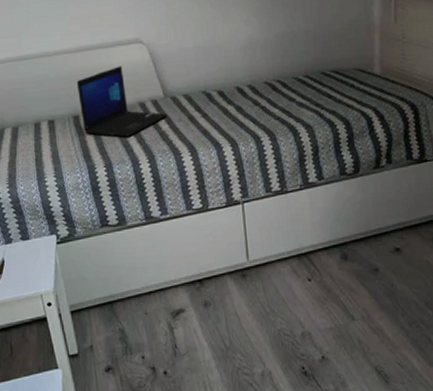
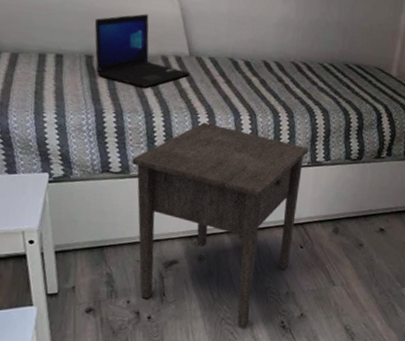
nightstand: none [126,160,299,376] -> present [132,122,309,327]

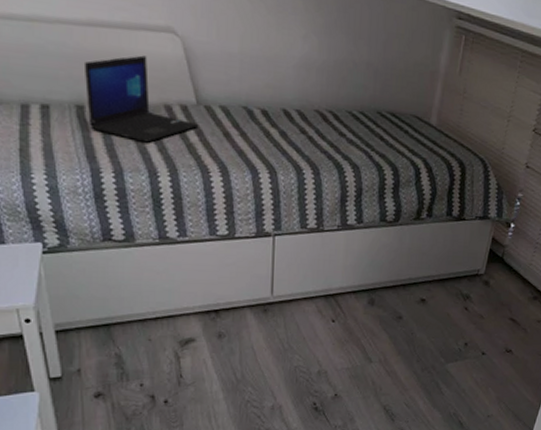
nightstand: present [132,122,309,327] -> none [136,181,338,409]

